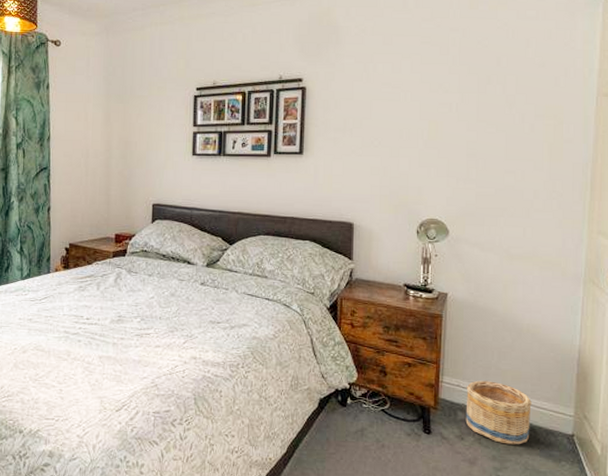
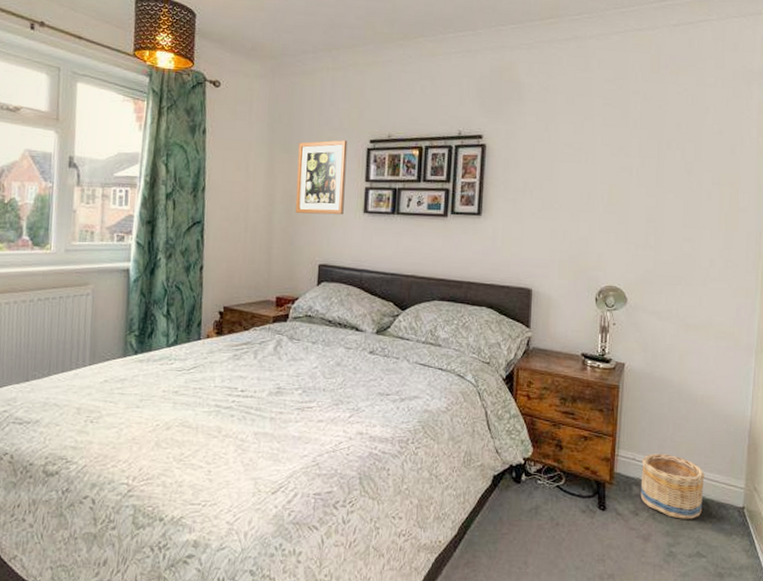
wall art: none [130,89,176,158] -> present [295,140,348,215]

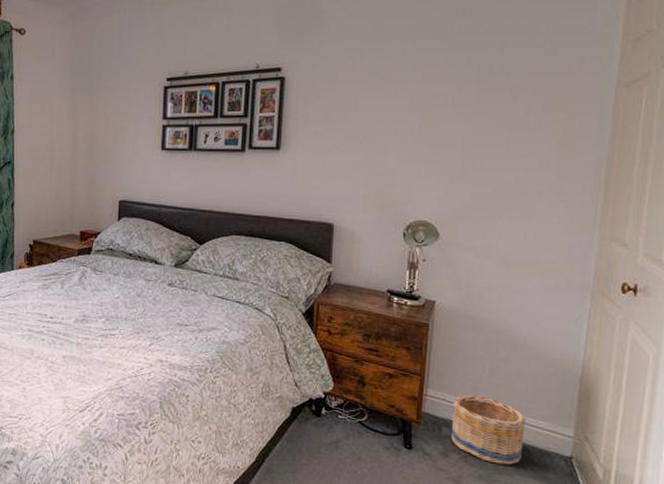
wall art: present [295,140,348,215] -> none [96,79,145,153]

